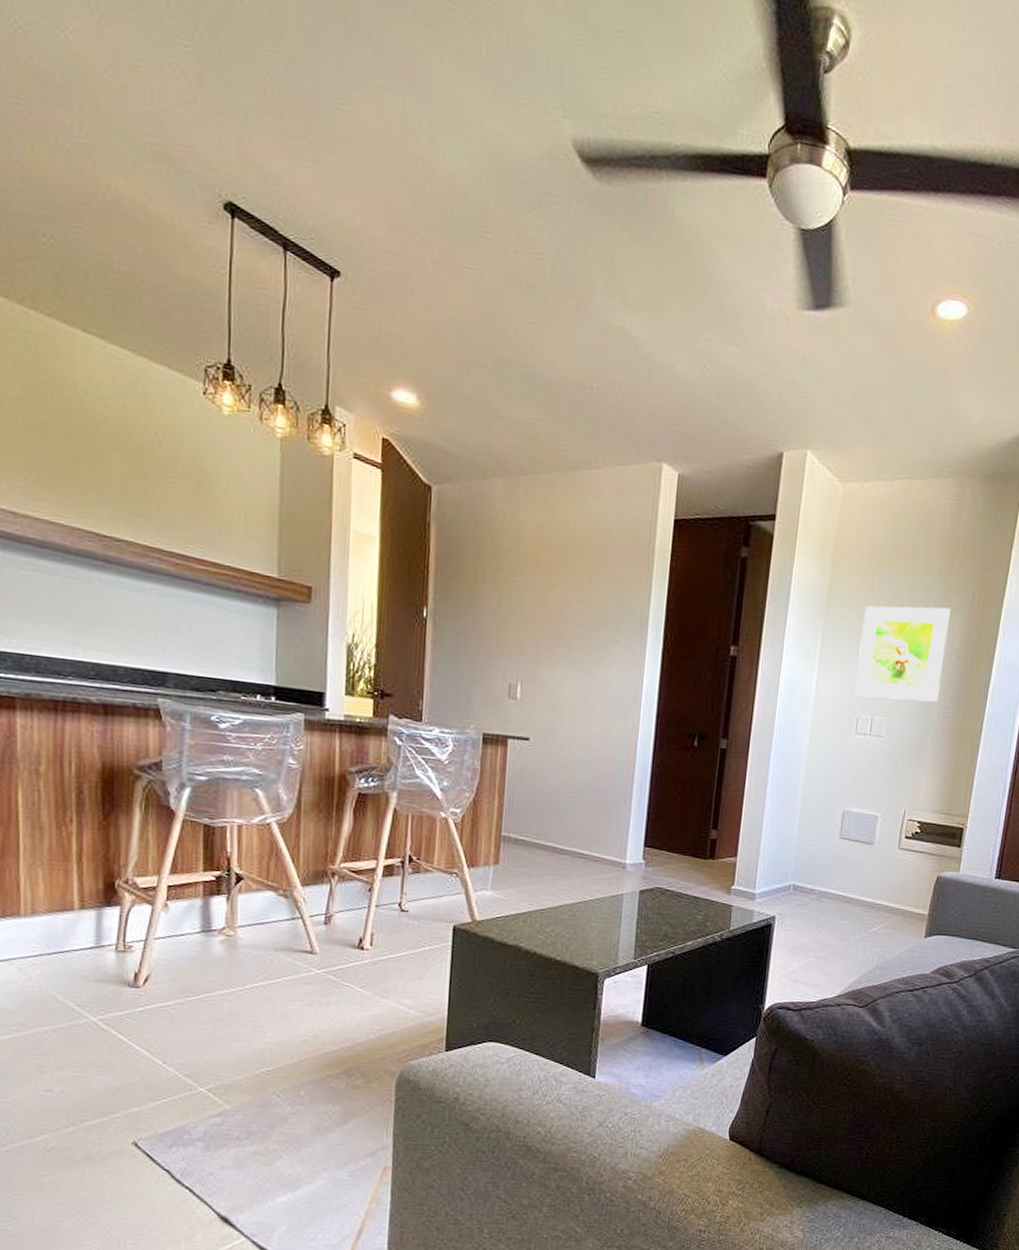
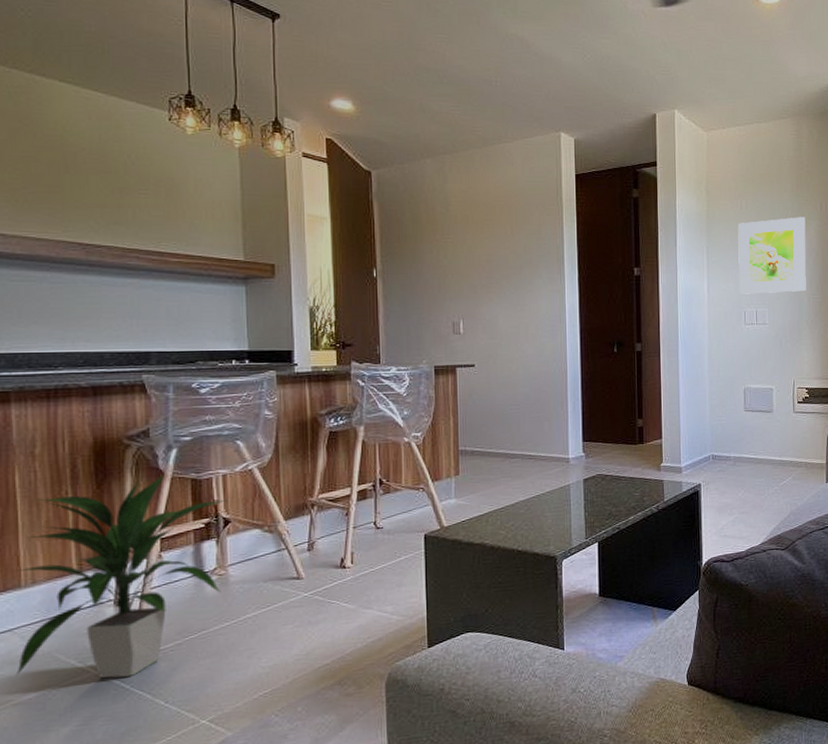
indoor plant: none [11,810,241,1029] -> present [15,473,227,679]

